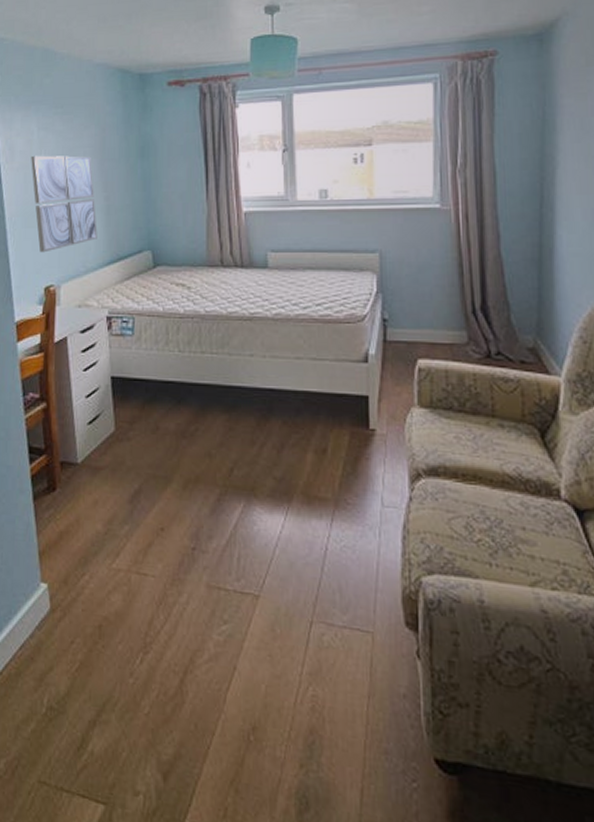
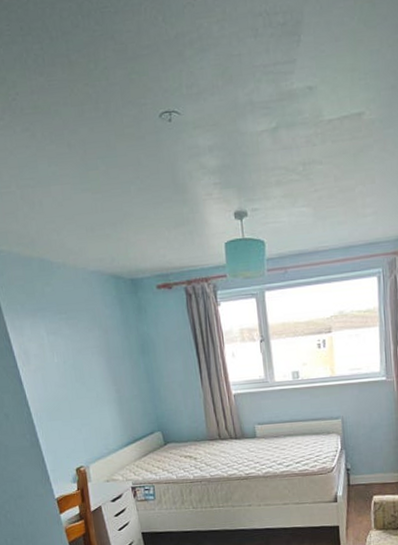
wall art: present [31,155,98,253] -> none [45,355,114,441]

